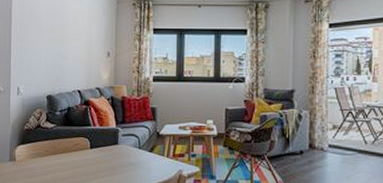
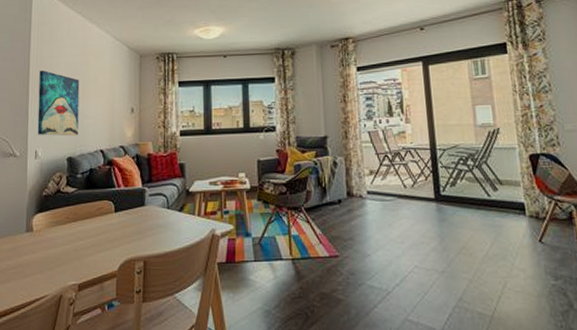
wall art: none [19,11,59,76] -> present [37,70,80,136]

